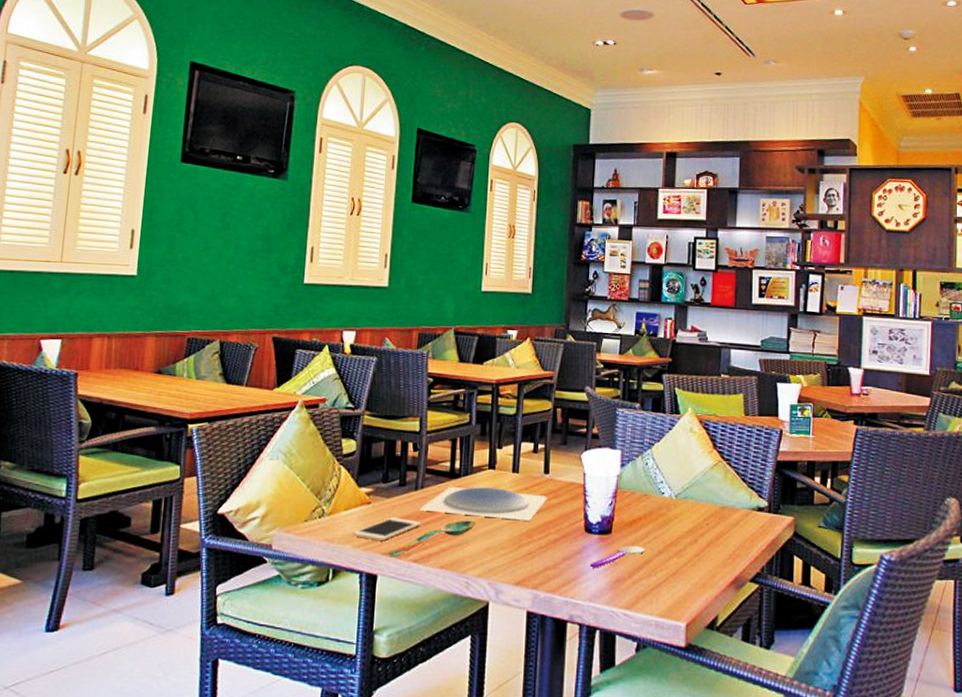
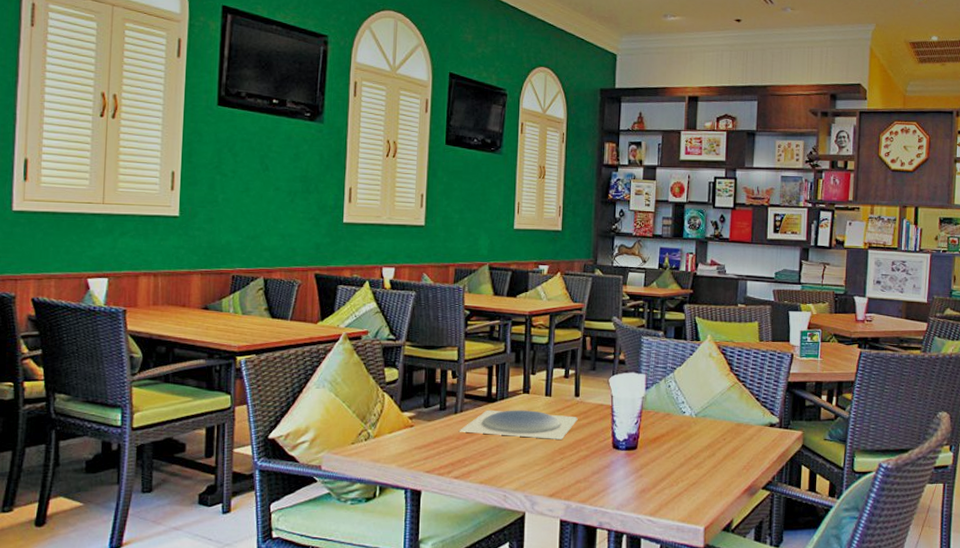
cell phone: present [353,517,422,542] -> none [398,439,462,461]
spoon: present [387,520,477,556] -> none [430,440,513,474]
spoon: present [590,545,645,568] -> none [618,459,668,480]

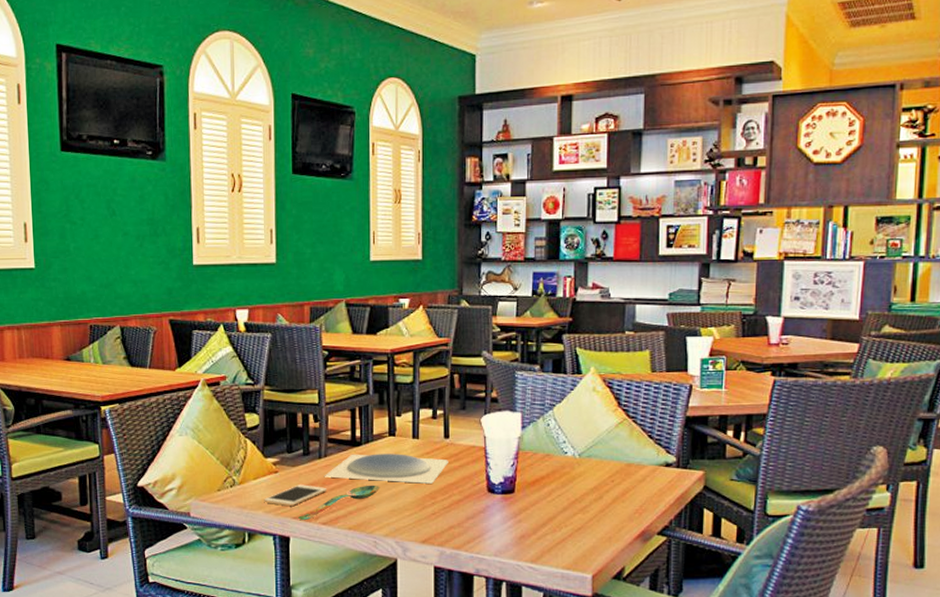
cell phone: none [398,439,462,461] -> present [264,484,328,507]
spoon: none [430,440,513,474] -> present [297,485,380,520]

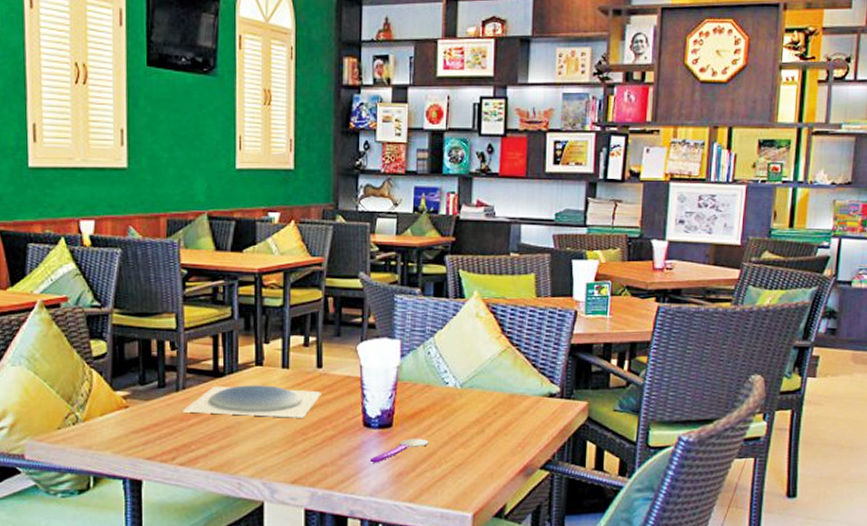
cell phone: present [264,484,328,507] -> none [112,421,186,446]
spoon: present [297,485,380,520] -> none [151,420,246,461]
spoon: none [494,503,549,526] -> present [370,438,429,463]

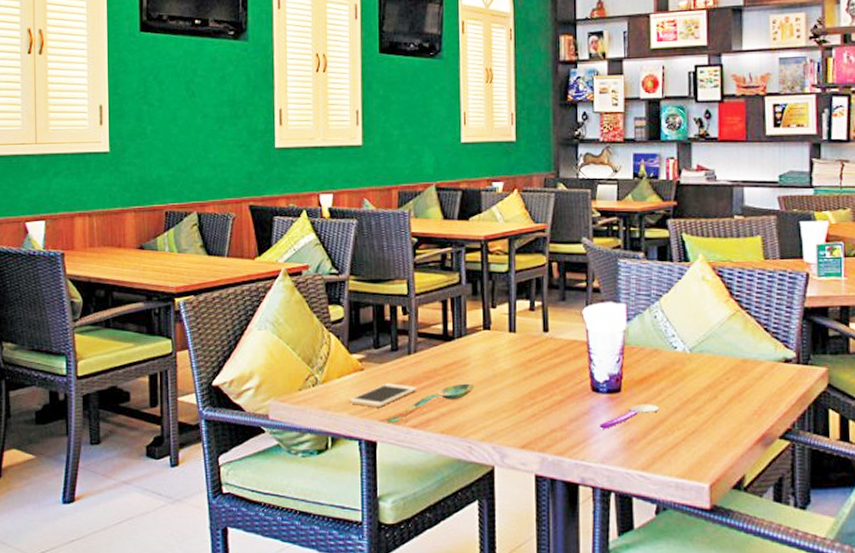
cell phone: none [112,421,186,446] -> present [348,383,418,408]
spoon: none [151,420,246,461] -> present [385,383,475,422]
plate: present [182,385,321,418] -> none [413,349,548,382]

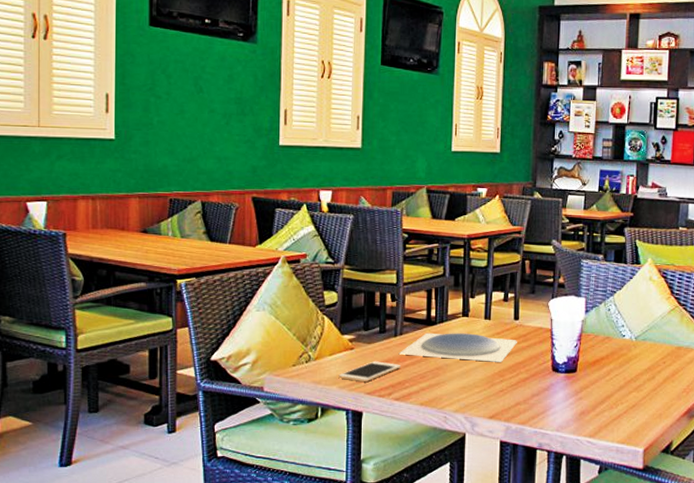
spoon: present [385,383,475,422] -> none [371,362,452,395]
plate: none [413,349,548,382] -> present [398,332,517,362]
spoon: present [600,404,659,429] -> none [557,382,607,403]

